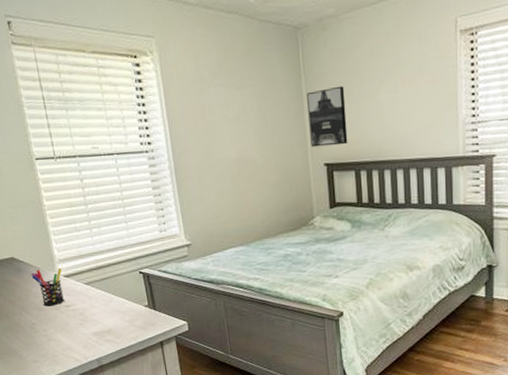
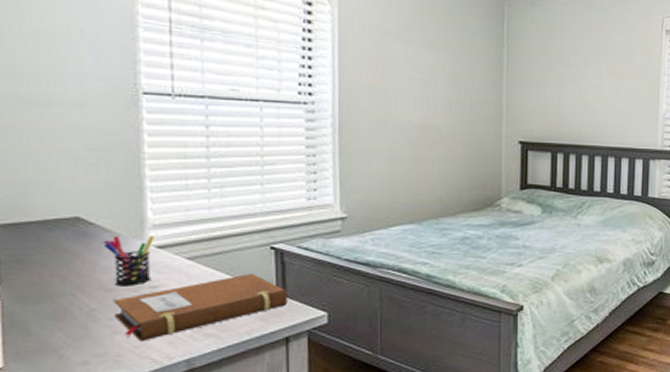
notebook: none [44,293,158,346] -> present [113,273,288,342]
wall art: present [307,85,348,148] -> none [507,63,549,124]

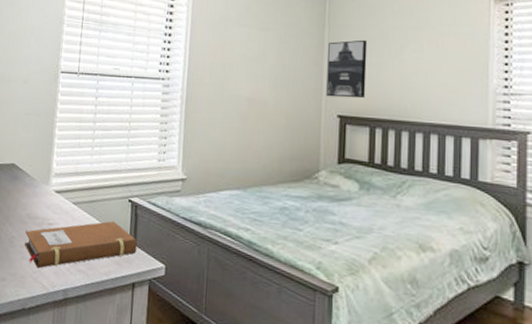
pen holder: present [103,235,155,287] -> none [25,180,56,222]
wall art: none [507,63,549,124] -> present [326,39,368,99]

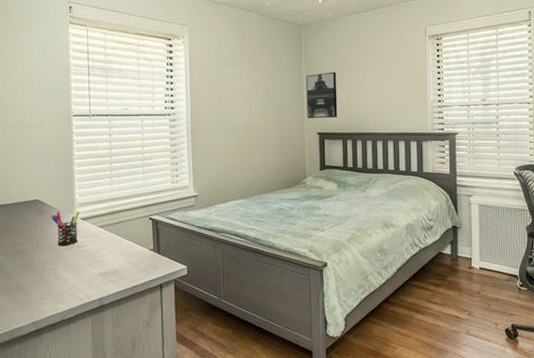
notebook: present [24,221,137,269] -> none [57,237,161,285]
pen holder: none [25,180,56,222] -> present [51,210,80,246]

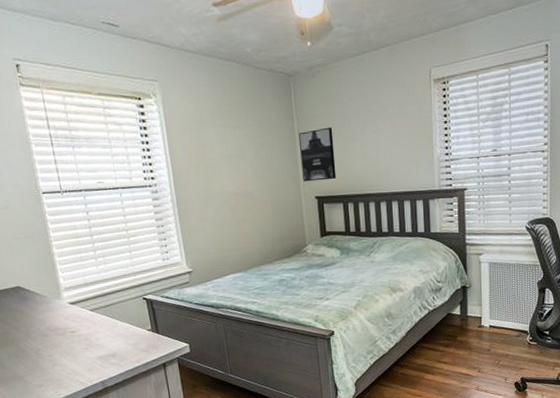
pen holder: present [51,210,80,246] -> none [36,295,70,333]

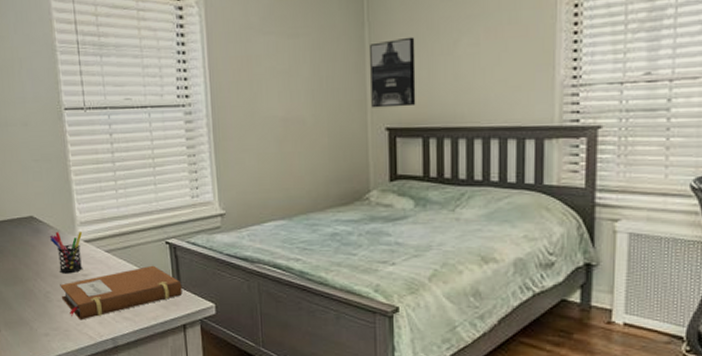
pen holder: none [36,295,70,333] -> present [49,231,83,274]
notebook: none [50,318,161,370] -> present [60,265,182,321]

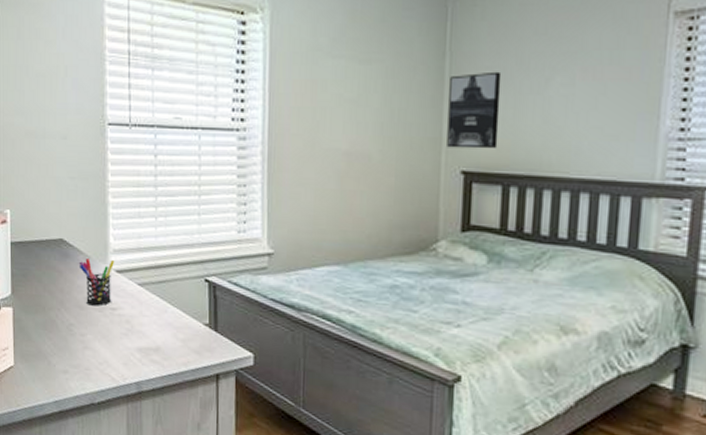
notebook: present [60,265,182,321] -> none [85,304,219,360]

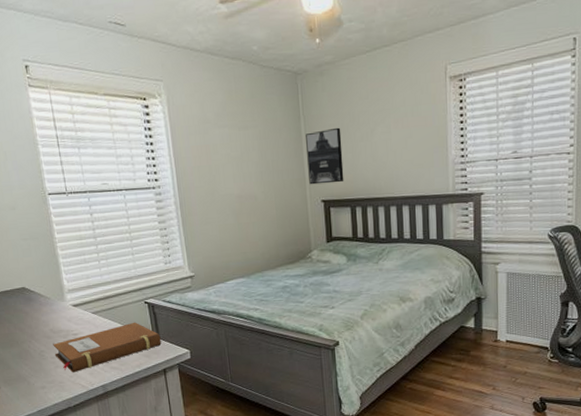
pen holder: present [78,258,115,306] -> none [41,297,72,335]
notebook: none [85,304,219,360] -> present [53,322,162,373]

